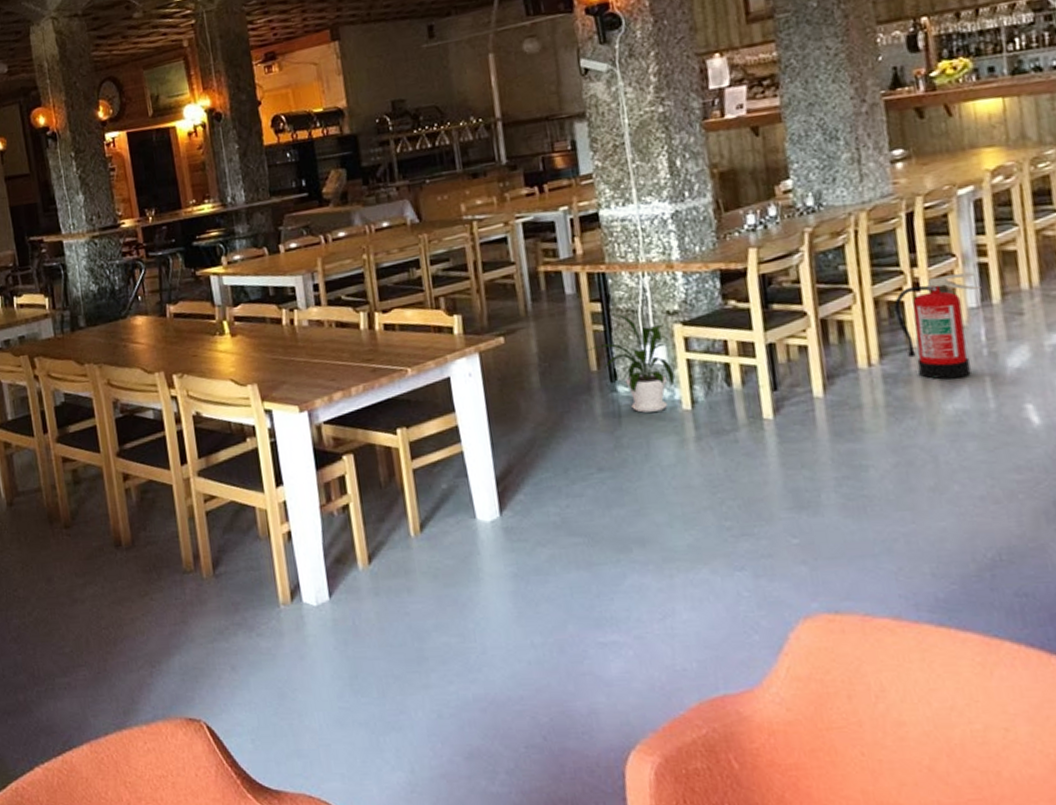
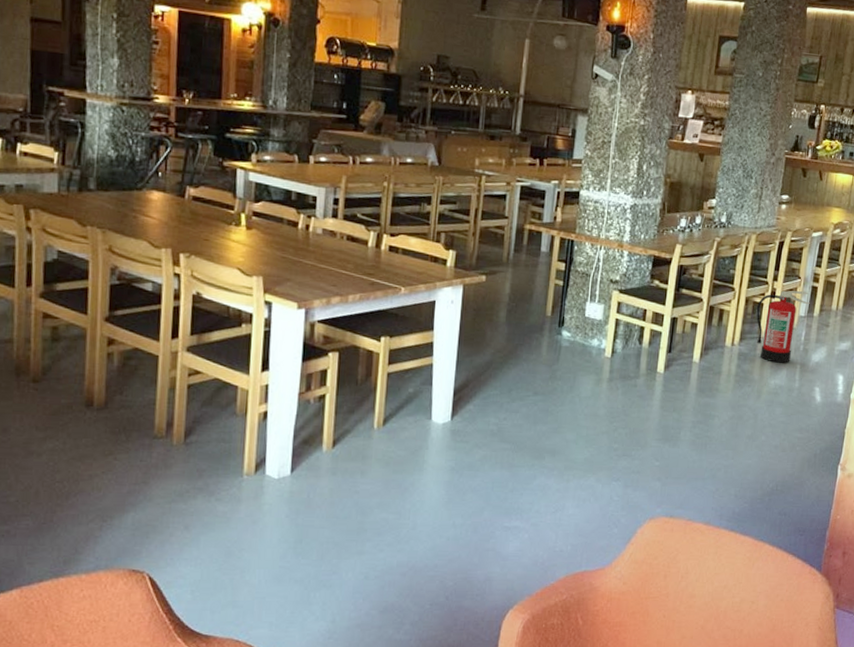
house plant: present [584,313,675,413] -> none [544,274,607,355]

